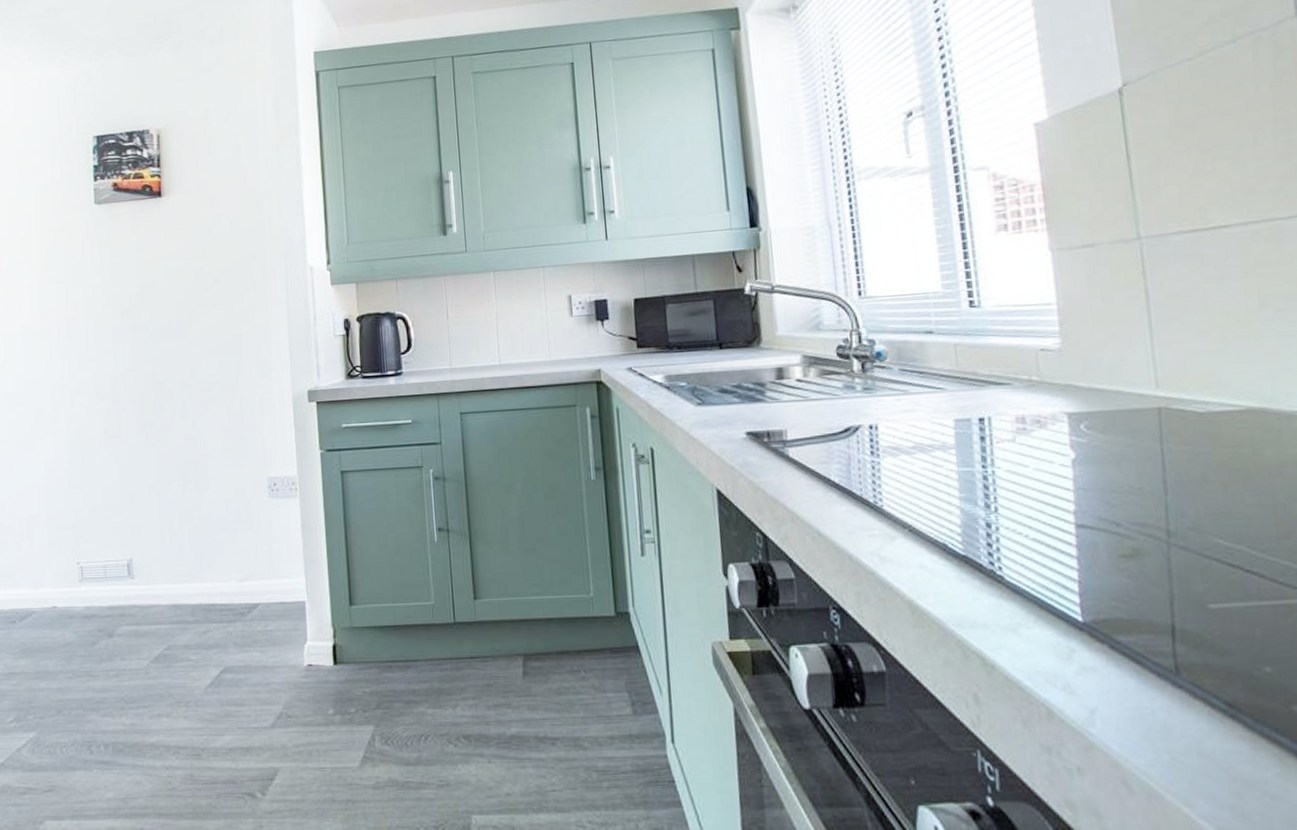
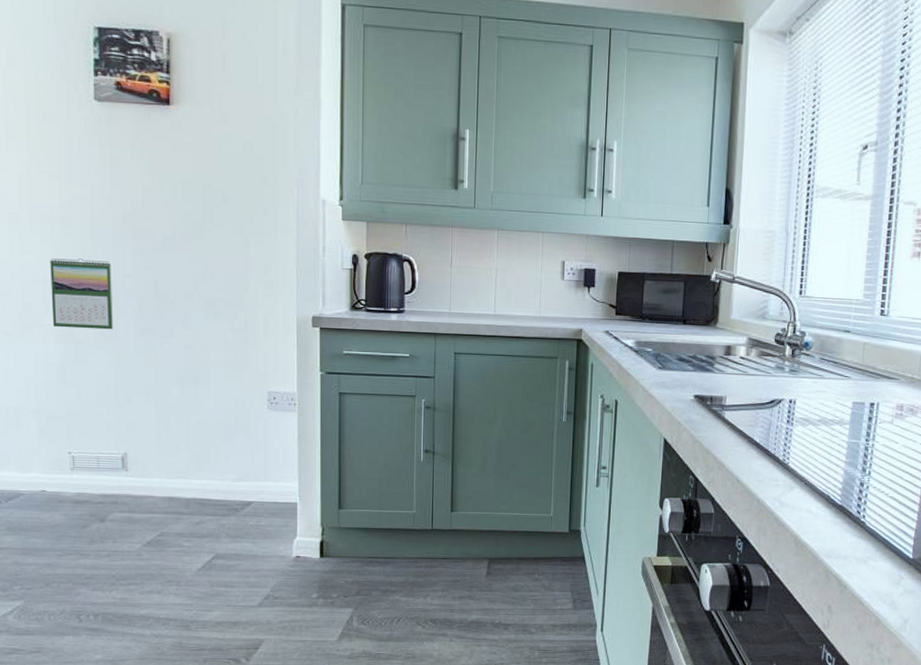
calendar: none [58,358,117,432] -> present [50,258,114,330]

